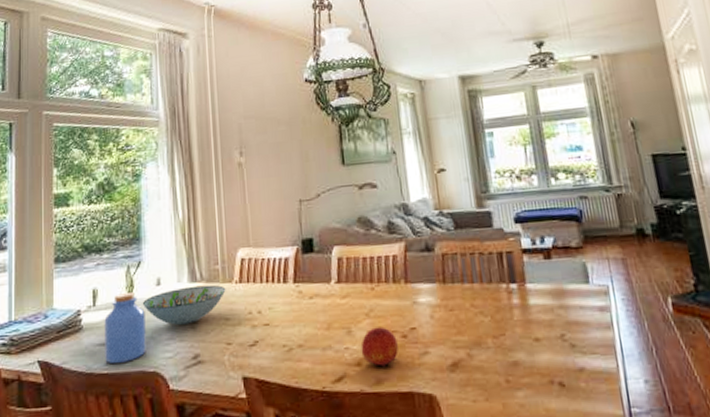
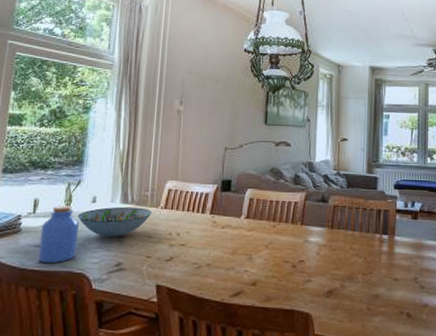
fruit: present [360,327,399,368] -> none [257,257,288,289]

